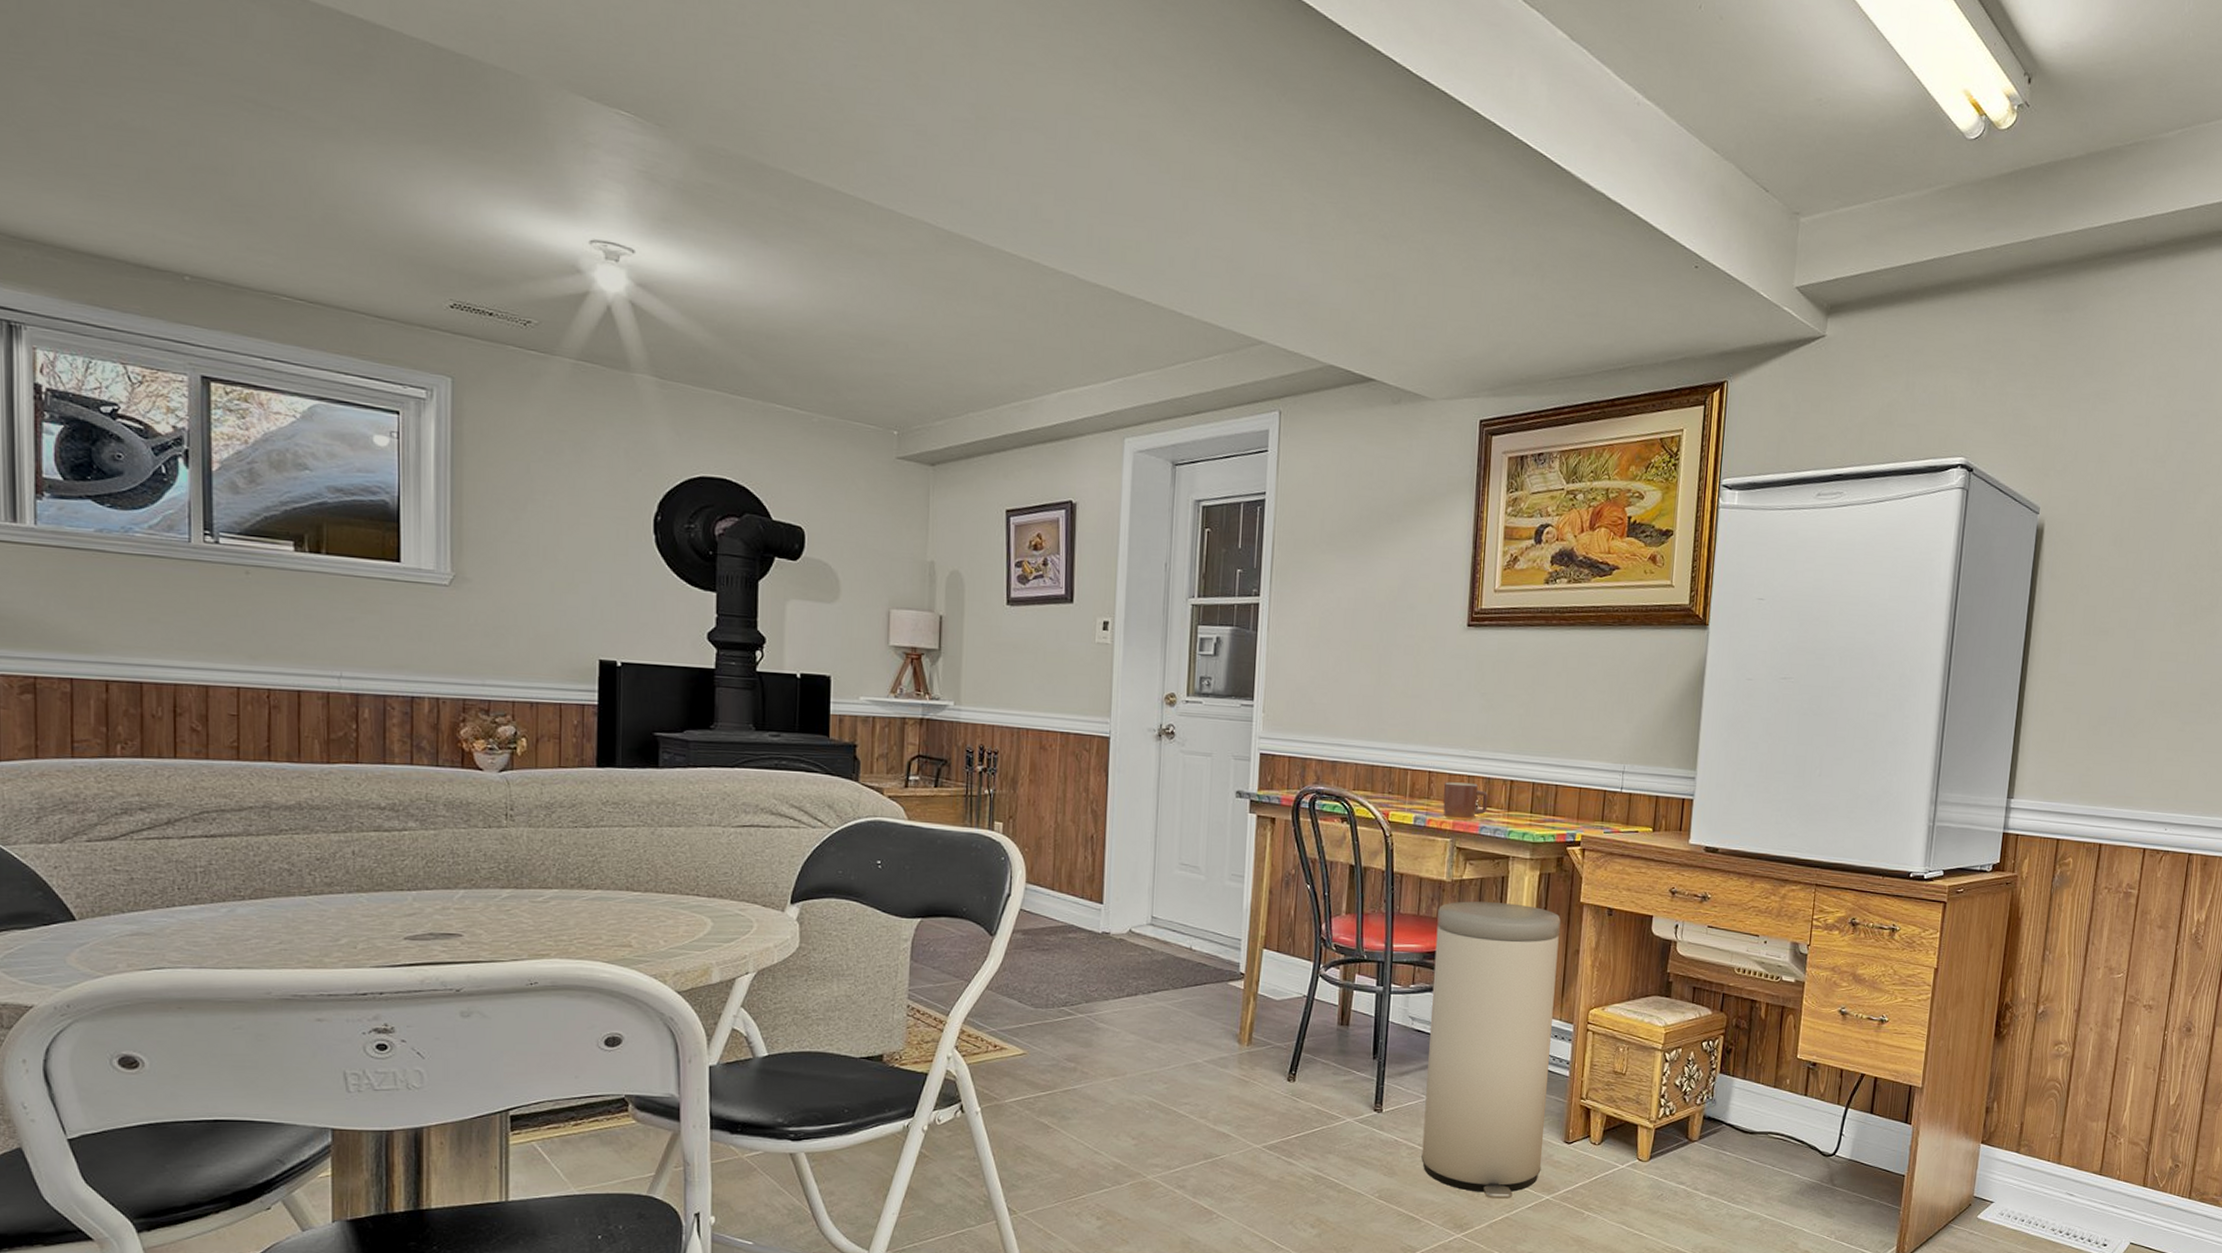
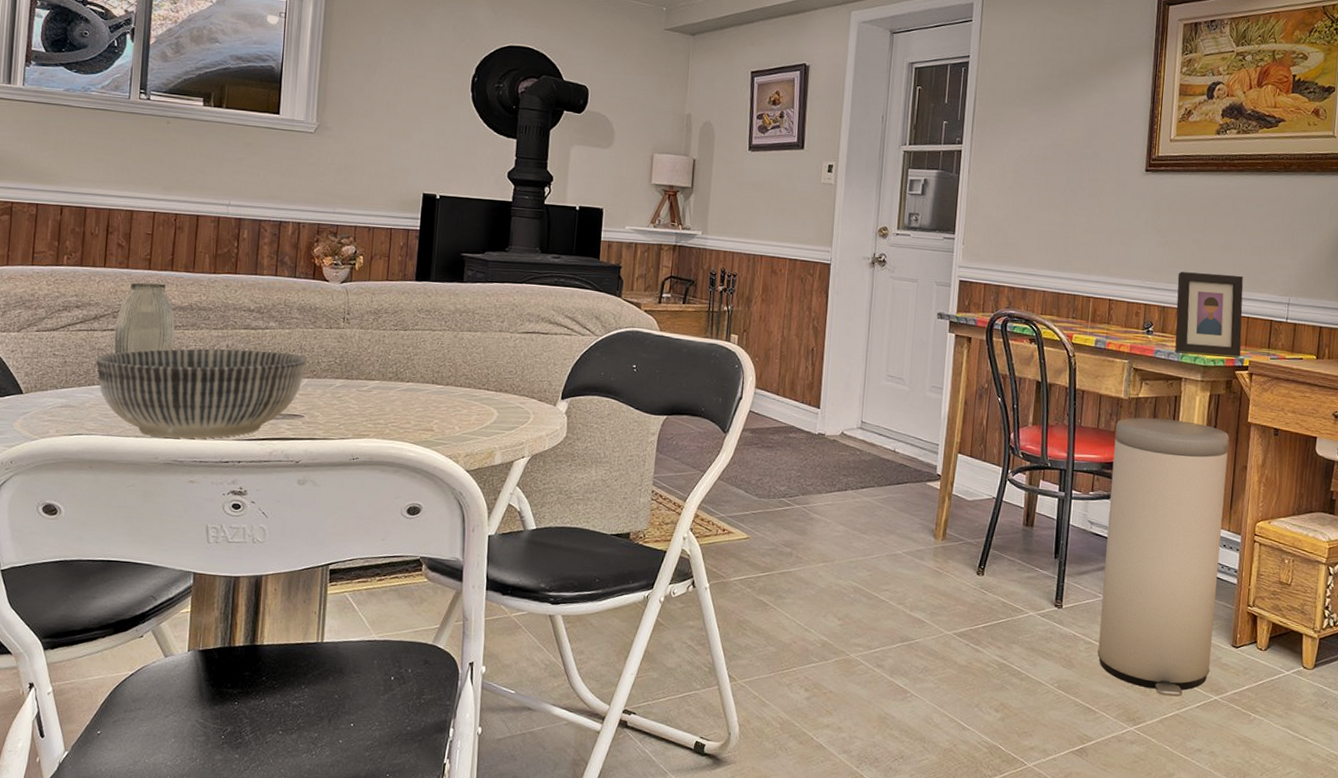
bowl: none [174,856,461,968] -> present [95,348,307,439]
vase: none [197,776,281,866] -> present [114,282,175,354]
mug: present [1443,782,1489,821] -> none [1121,309,1163,345]
picture frame: none [1501,739,1575,833] -> present [1175,272,1244,358]

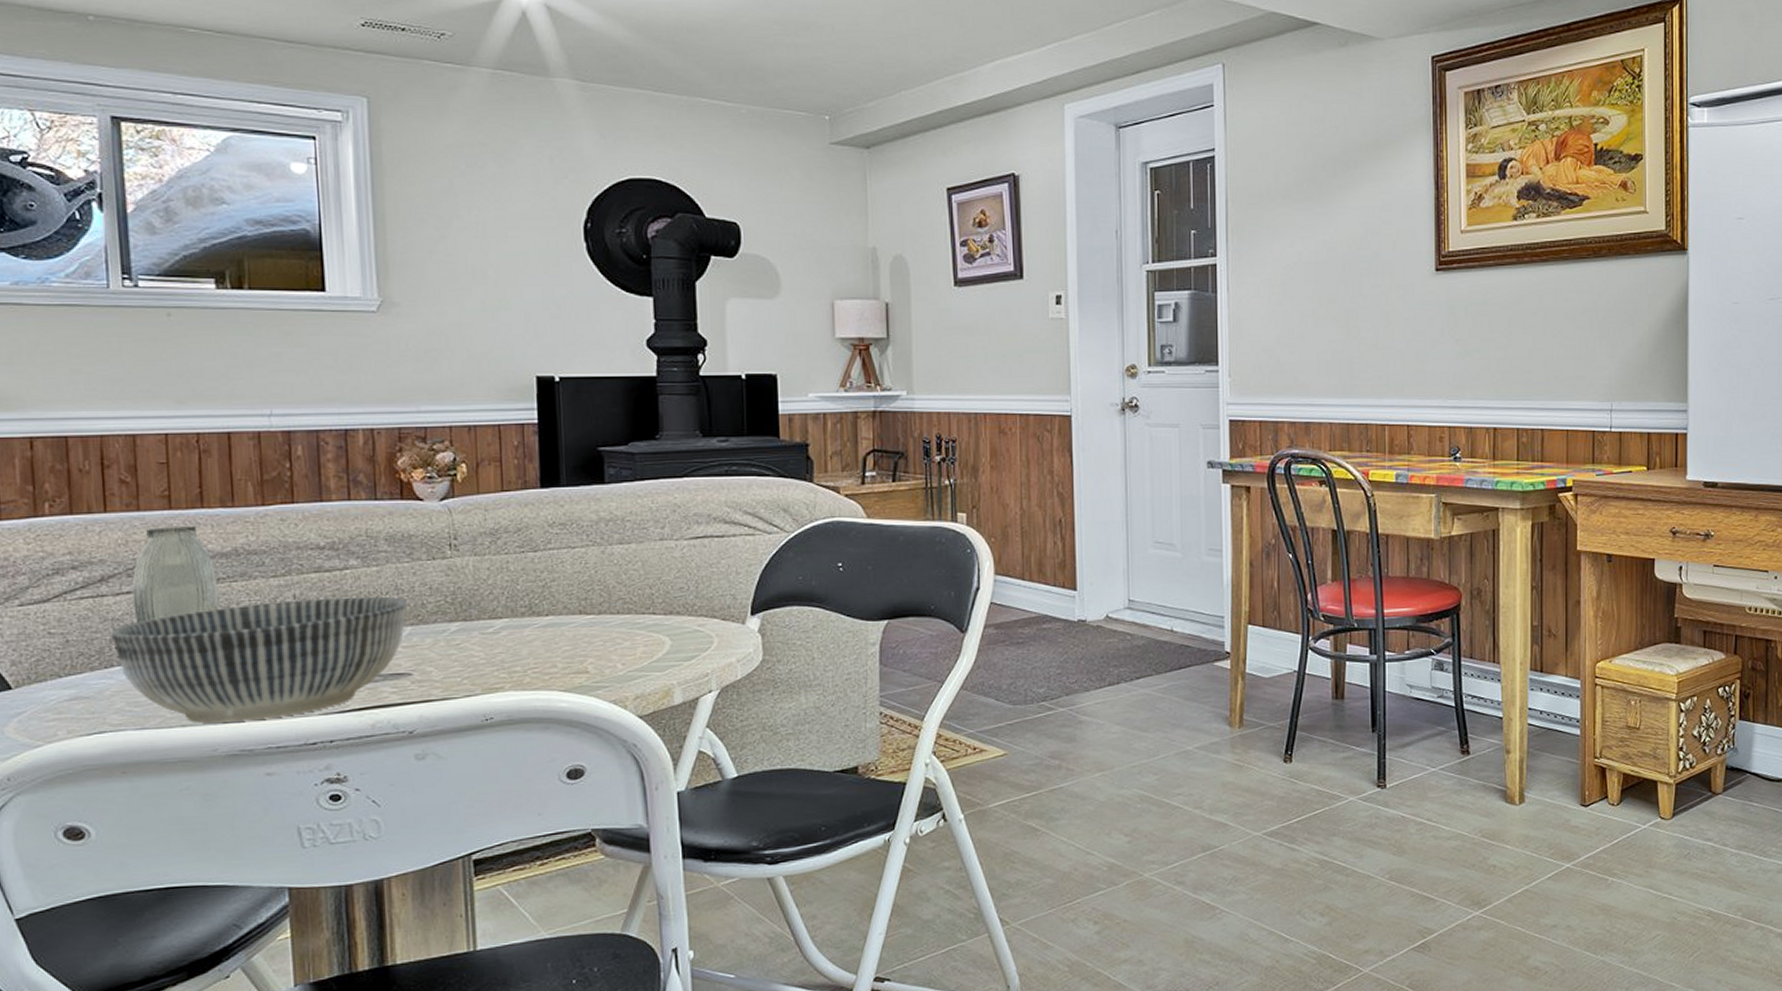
pedal bin: present [1097,417,1229,697] -> none [1428,557,1559,871]
picture frame: present [1175,272,1244,358] -> none [1484,383,1563,480]

